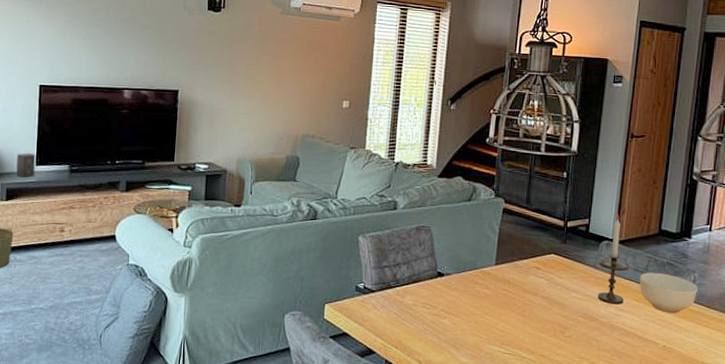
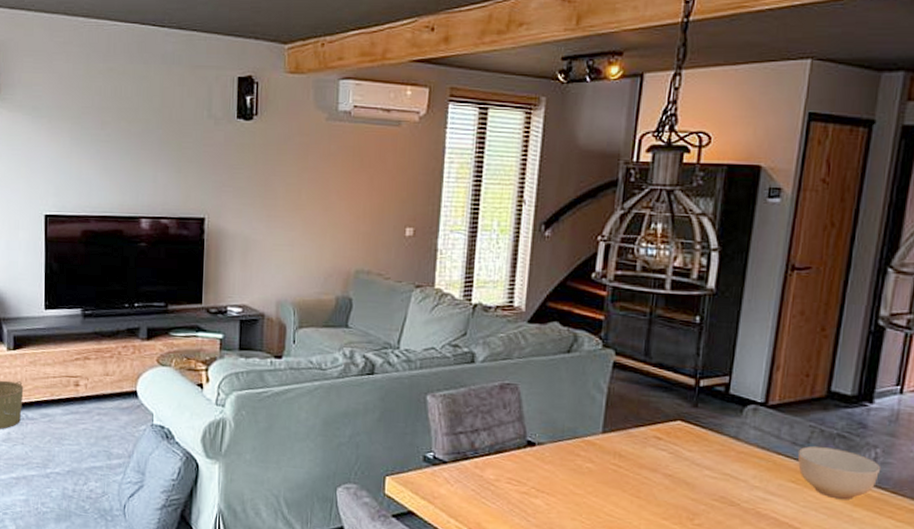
speaker: present [16,152,36,178] -> none [23,294,44,324]
candlestick: present [597,211,630,305] -> none [739,366,785,487]

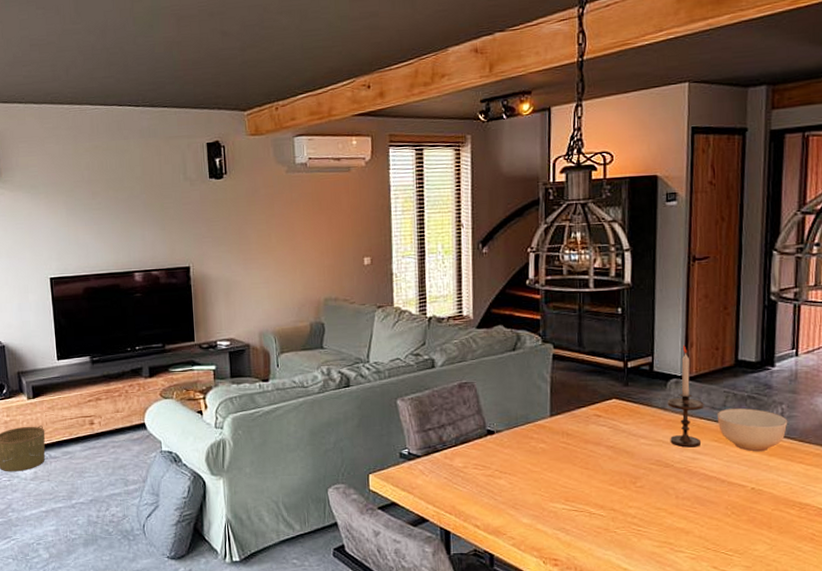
candlestick: none [739,366,785,487] -> present [667,344,704,448]

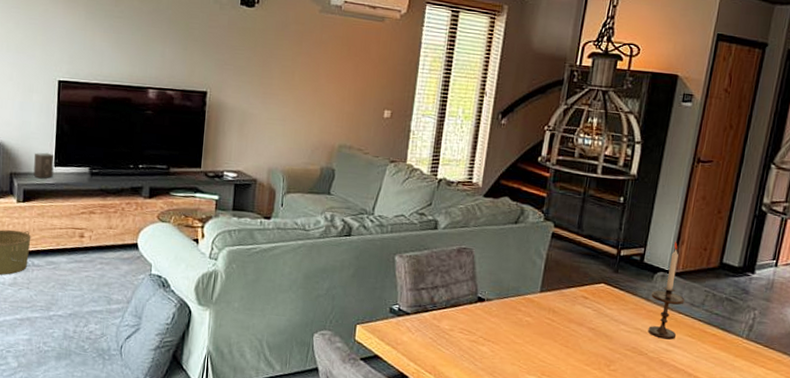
speaker: none [38,348,57,374] -> present [33,152,54,179]
bowl: present [716,407,788,452] -> none [694,307,758,352]

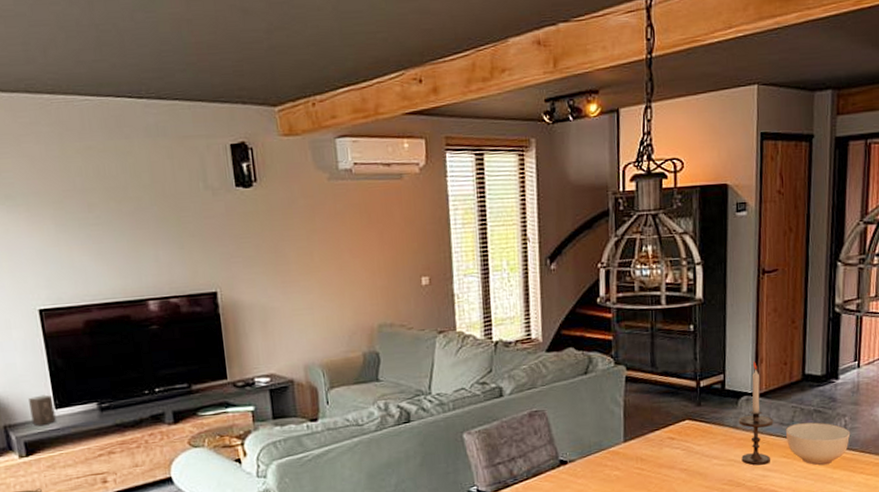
bowl: none [694,307,758,352] -> present [785,422,851,465]

